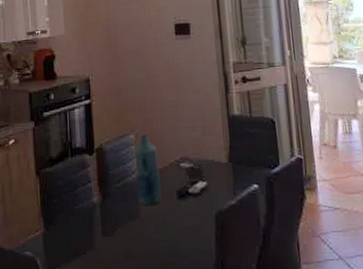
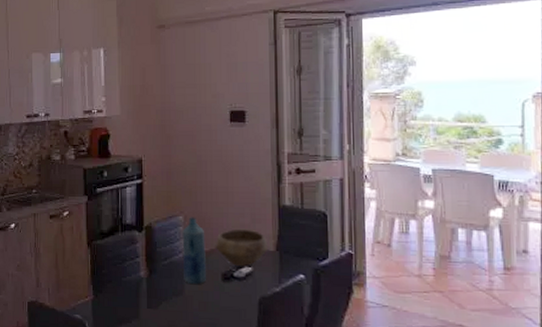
bowl: none [169,142,221,181] -> present [216,228,268,266]

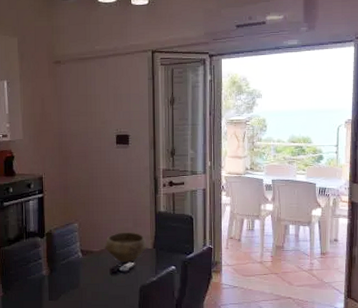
bottle: present [182,217,206,285] -> none [77,224,97,279]

